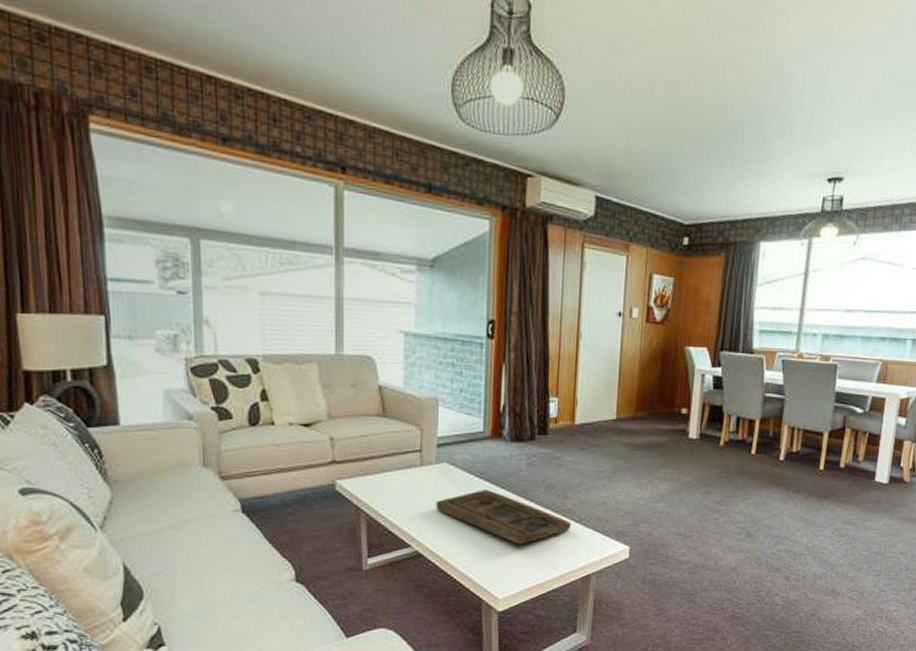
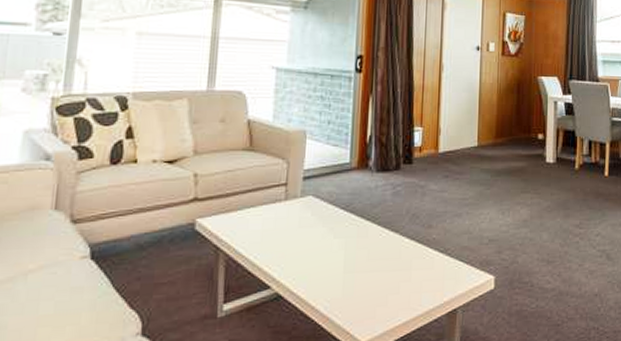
decorative tray: present [435,490,571,544] -> none [299,222,436,279]

